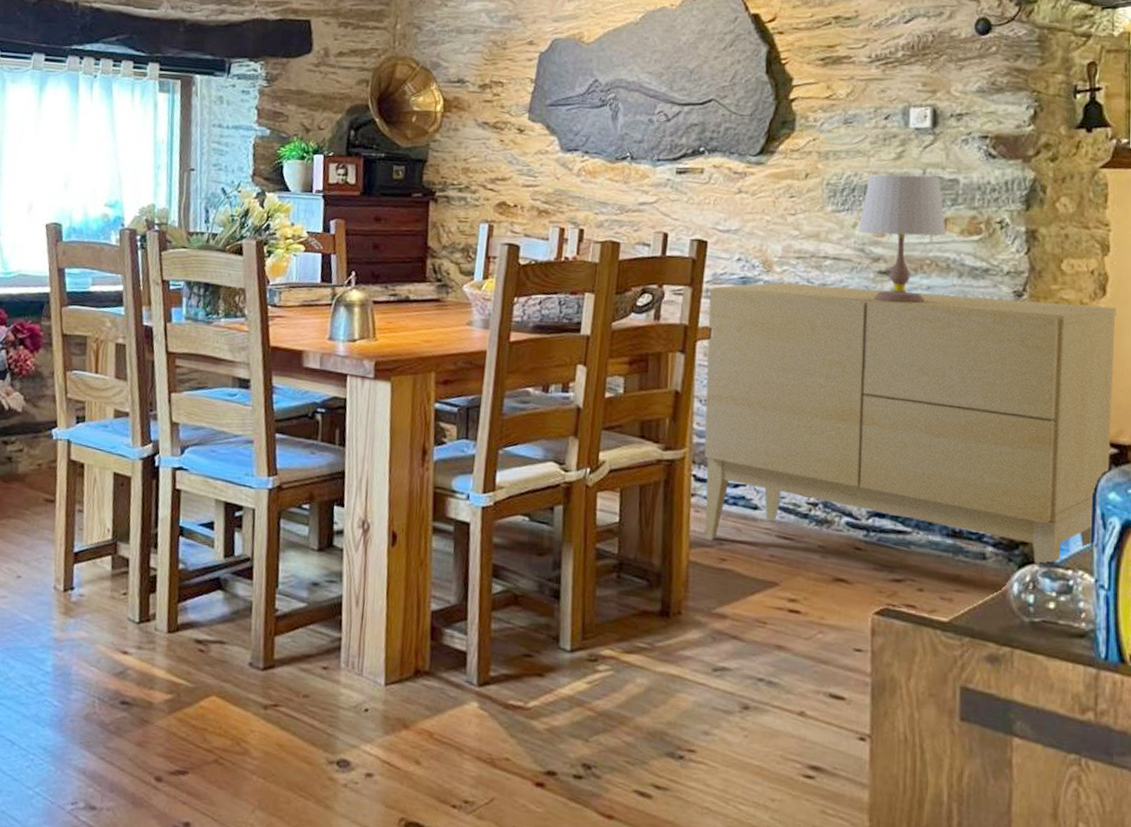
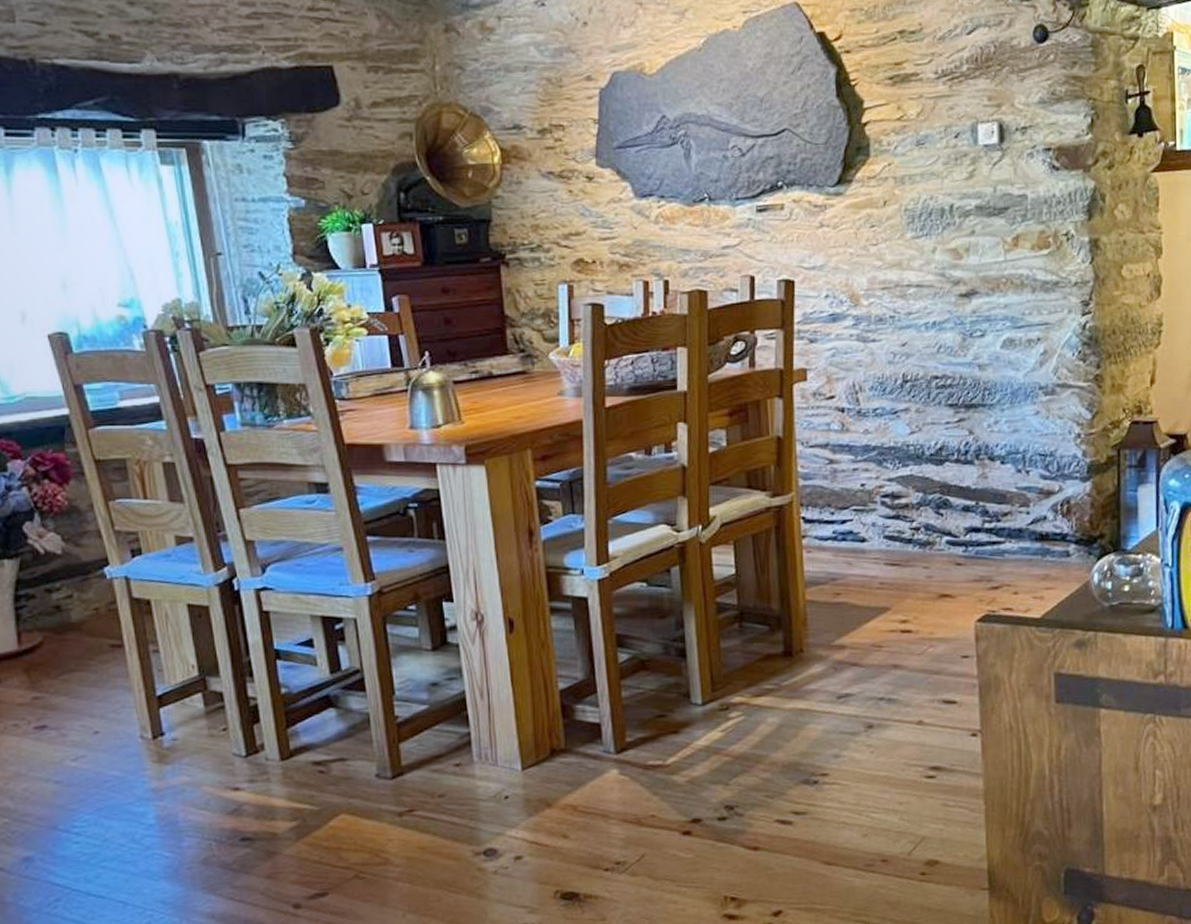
sideboard: present [703,282,1116,564] -> none [801,307,1170,578]
table lamp: present [858,175,946,304] -> none [938,194,1018,324]

